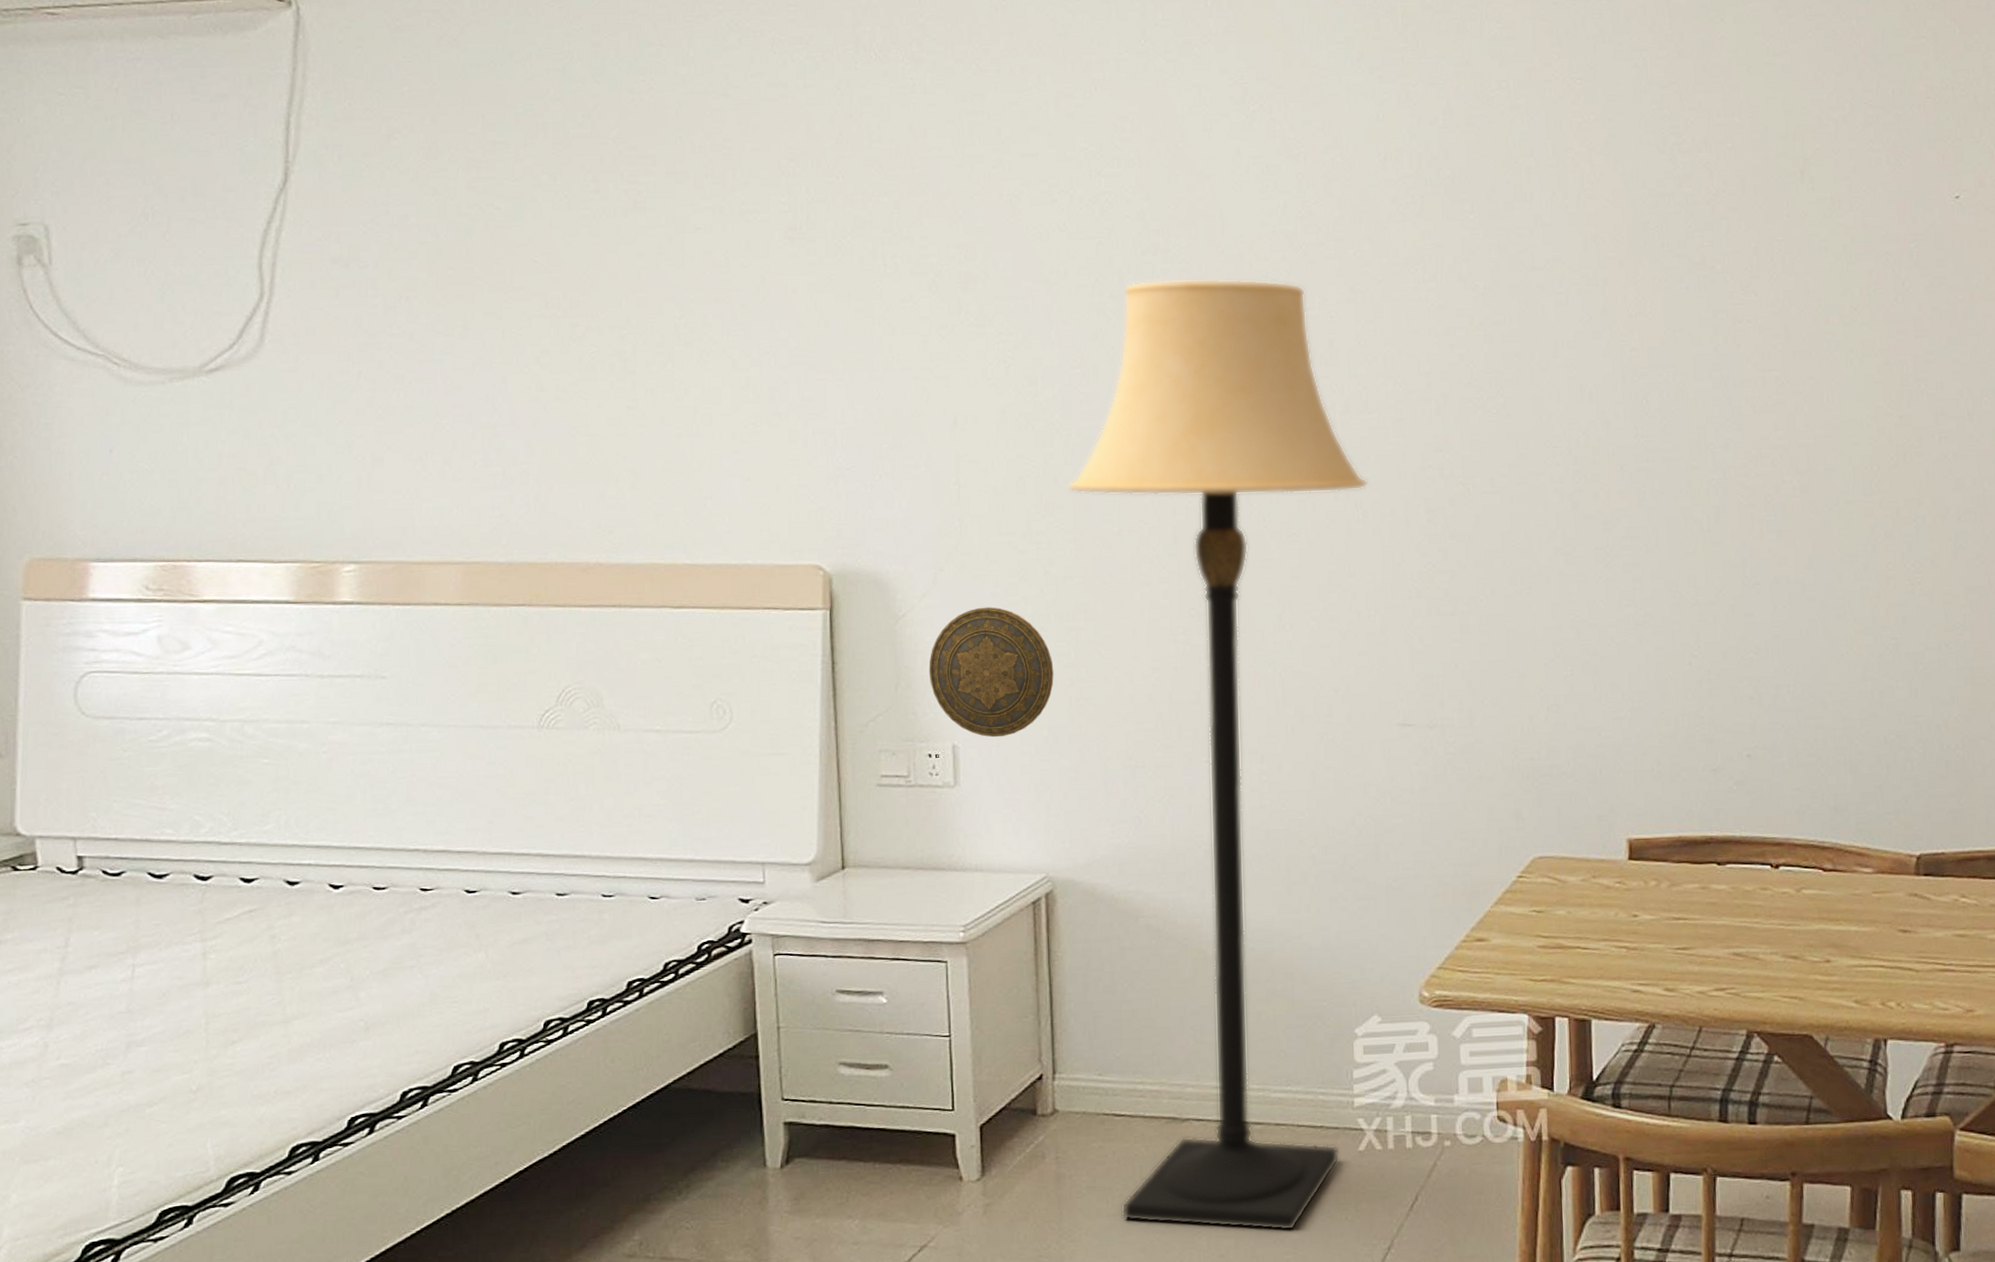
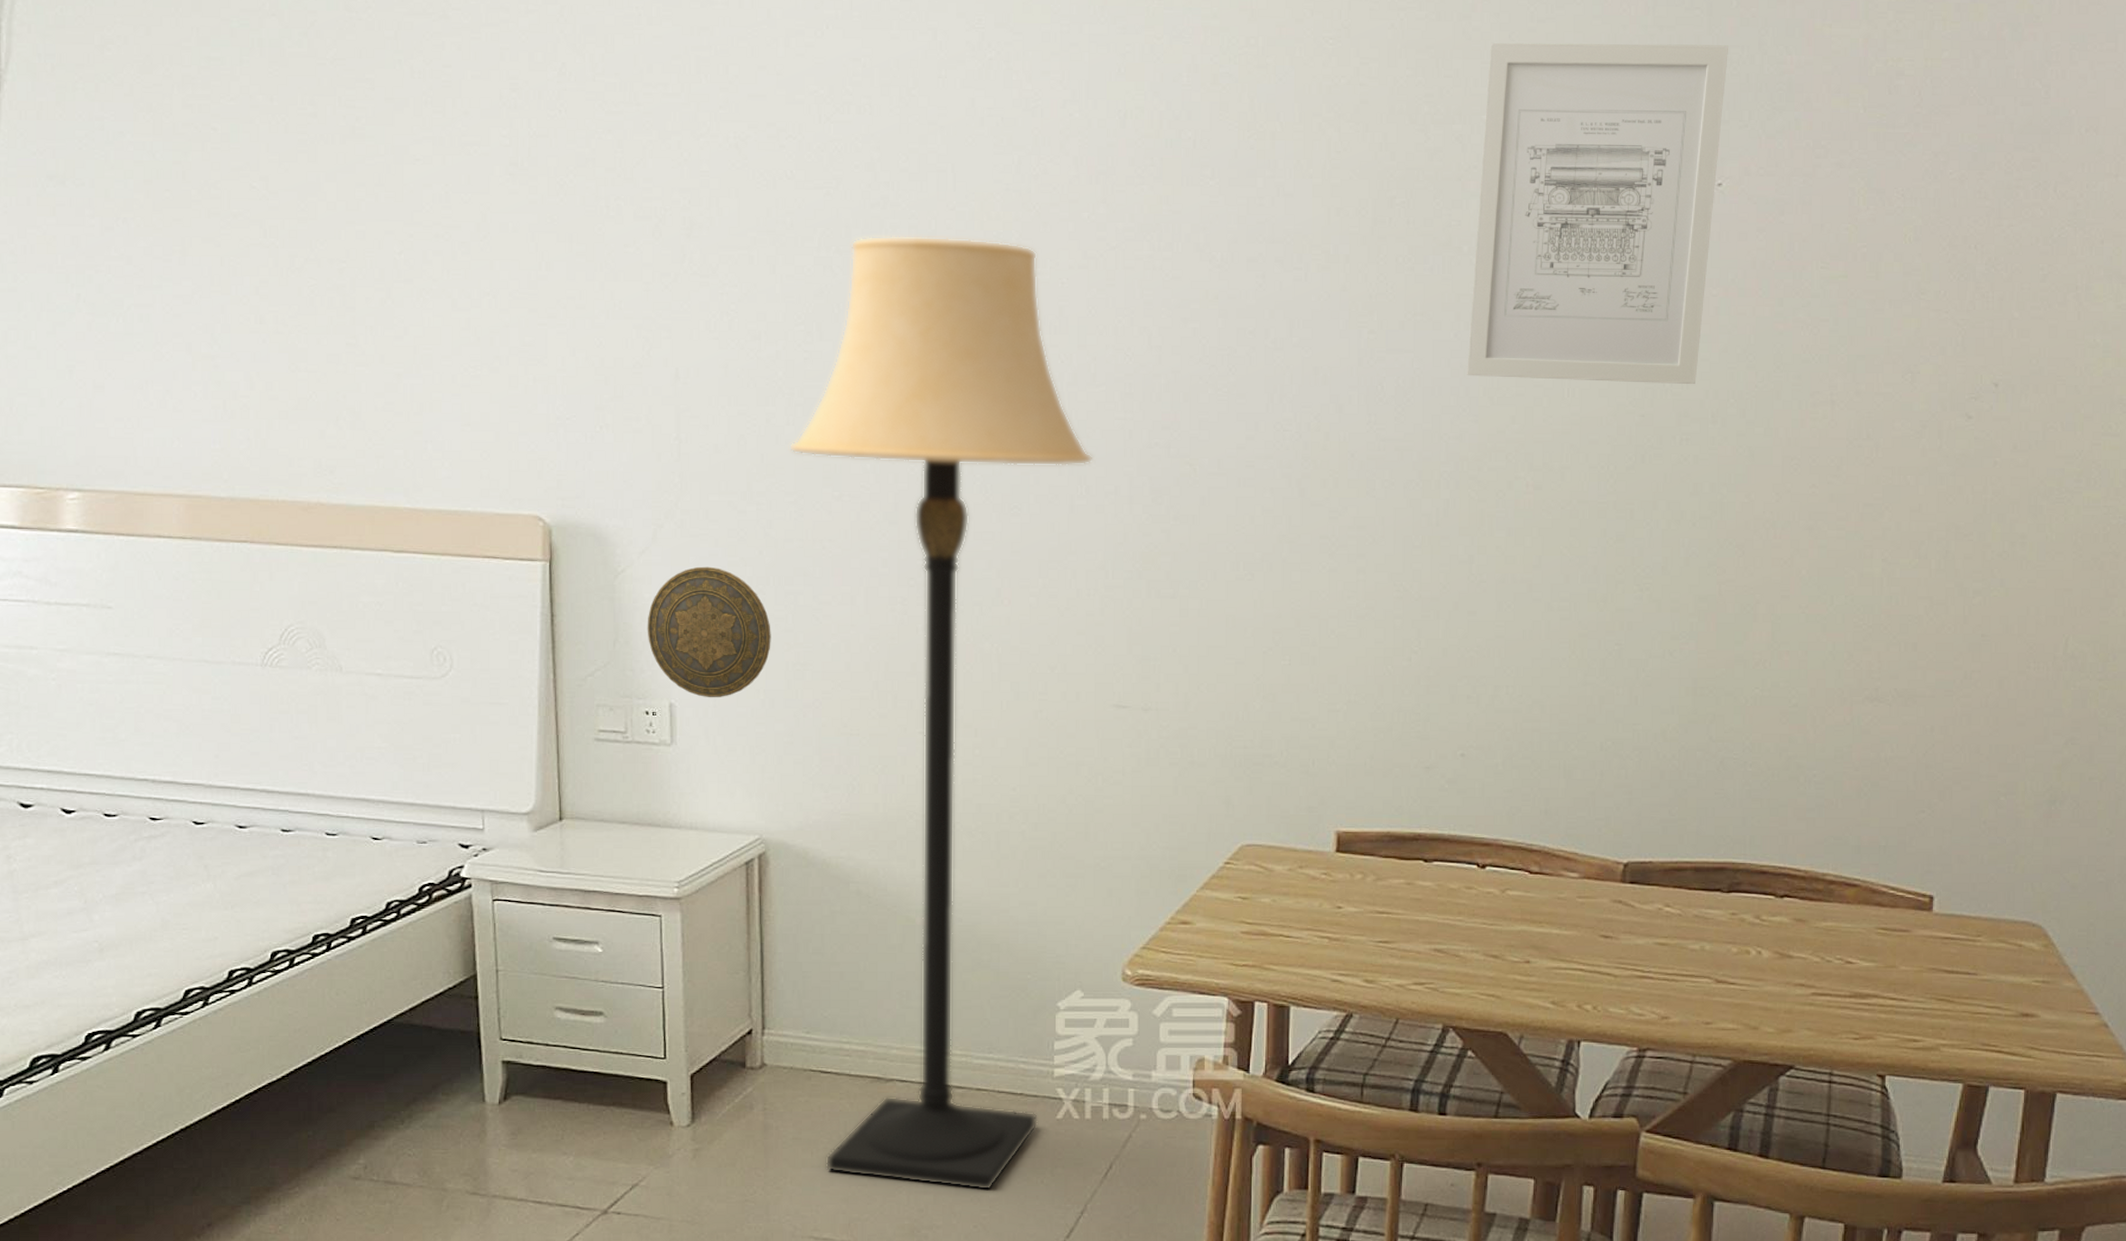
wall art: none [1728,69,1956,387] -> present [1467,42,1728,385]

